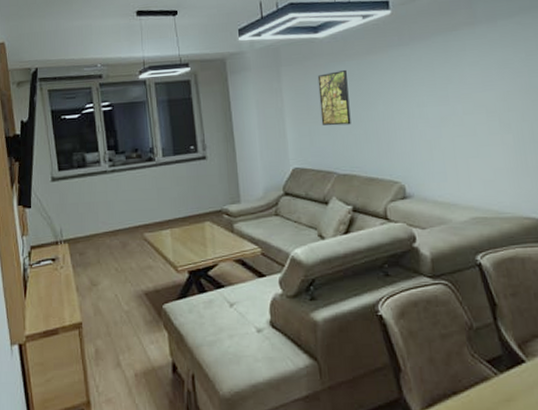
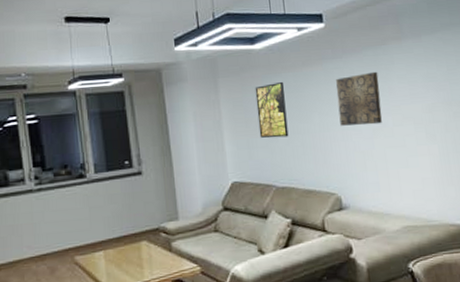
wall art: none [402,58,451,114] -> present [336,71,382,126]

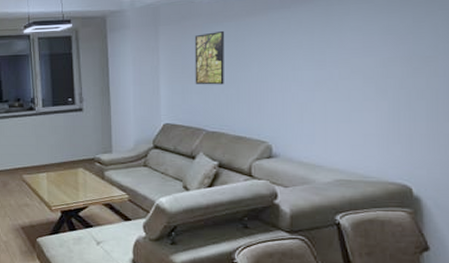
wall art: present [336,71,382,126] -> none [279,22,329,77]

